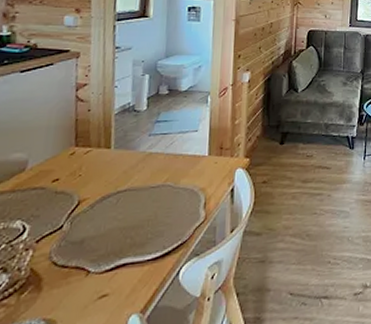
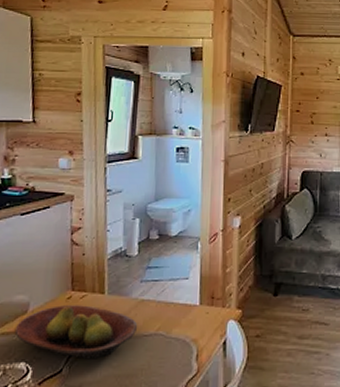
fruit bowl: none [10,160,145,214] -> present [14,305,138,358]

